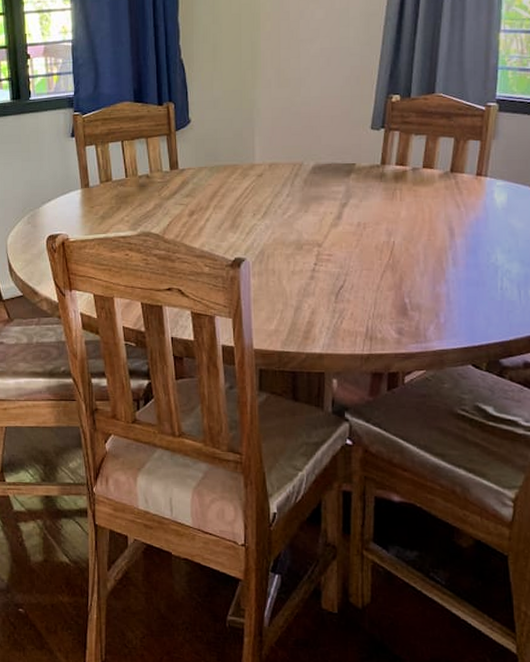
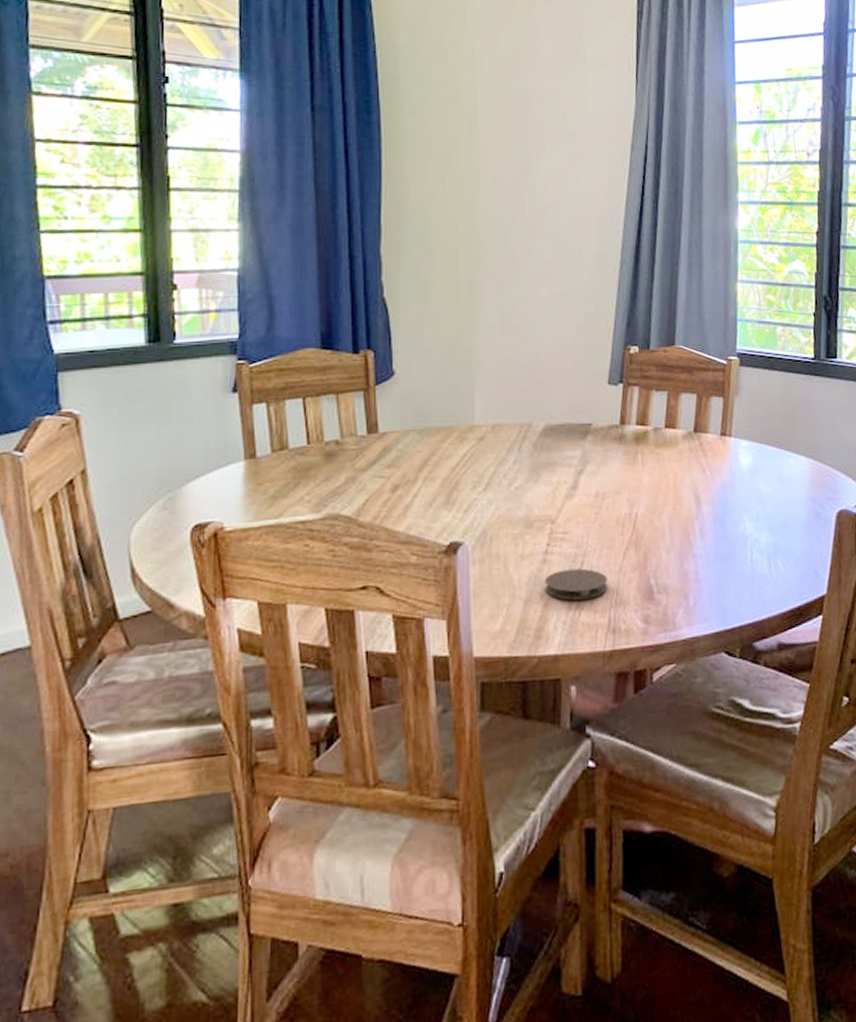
coaster: none [312,285,366,311] -> present [545,568,607,601]

